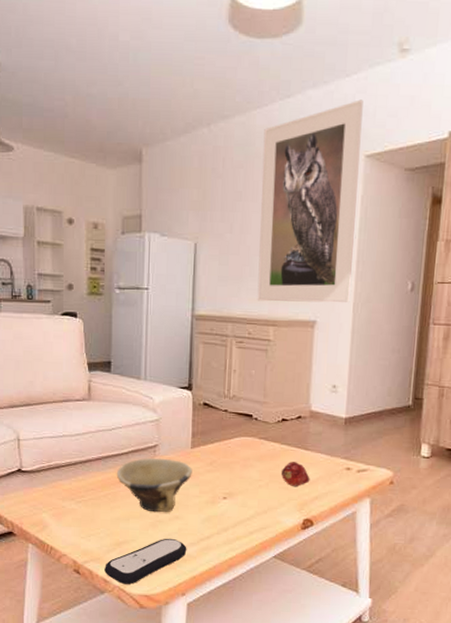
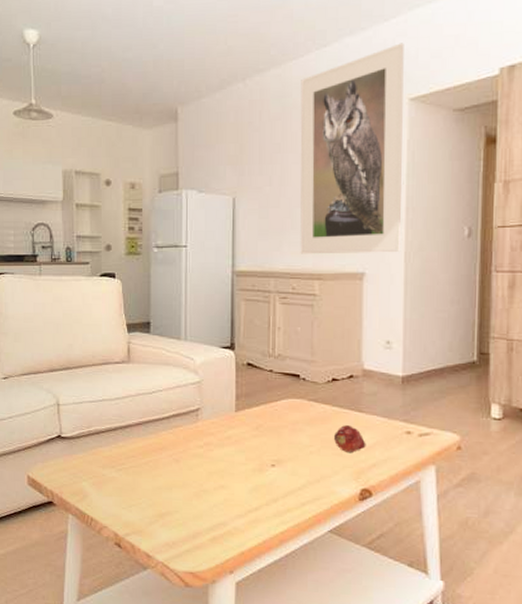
remote control: present [104,538,187,584] -> none [147,509,234,560]
bowl: present [116,458,193,513] -> none [157,422,237,482]

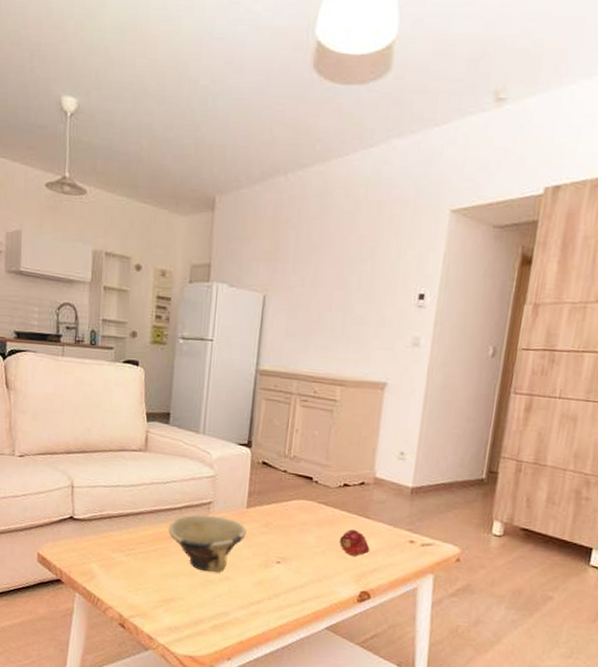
bowl: none [157,422,237,482] -> present [168,514,247,573]
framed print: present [300,43,404,254] -> none [325,151,452,366]

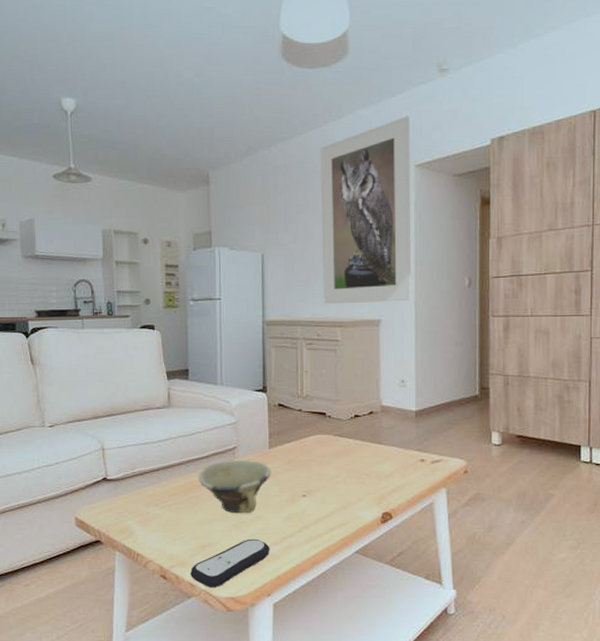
remote control: none [150,599,236,644] -> present [190,538,270,587]
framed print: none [325,151,452,366] -> present [320,116,412,304]
fruit: present [339,529,370,556] -> none [357,456,386,480]

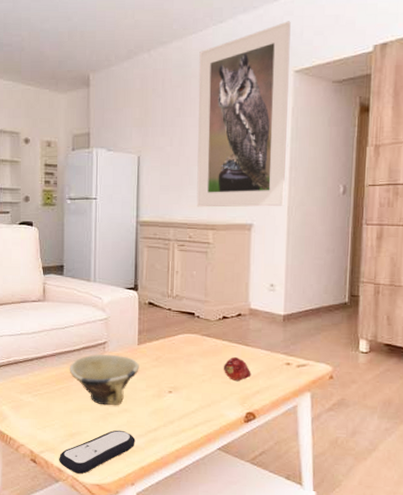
fruit: none [357,456,386,480] -> present [223,357,251,381]

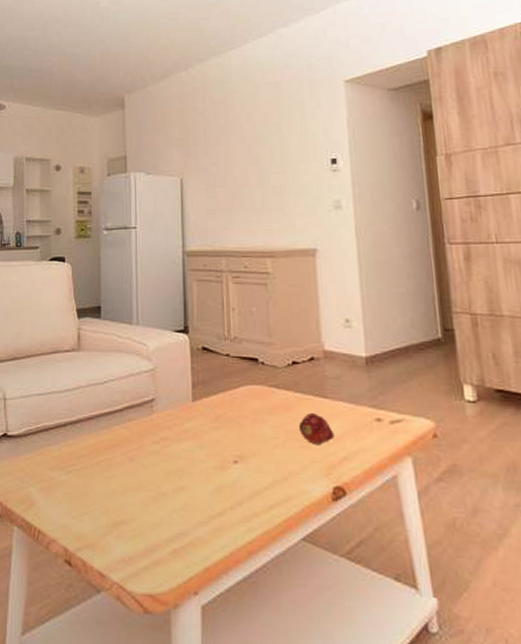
remote control: present [59,430,136,474] -> none [100,516,196,580]
bowl: present [69,354,139,406] -> none [110,414,196,483]
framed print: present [196,21,291,208] -> none [240,31,352,232]

